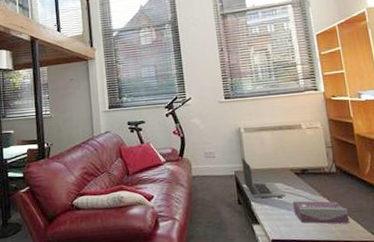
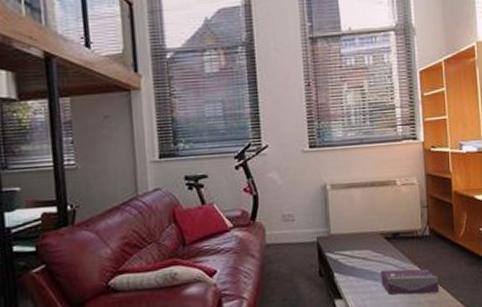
laptop computer: present [241,158,286,198] -> none [326,220,374,269]

